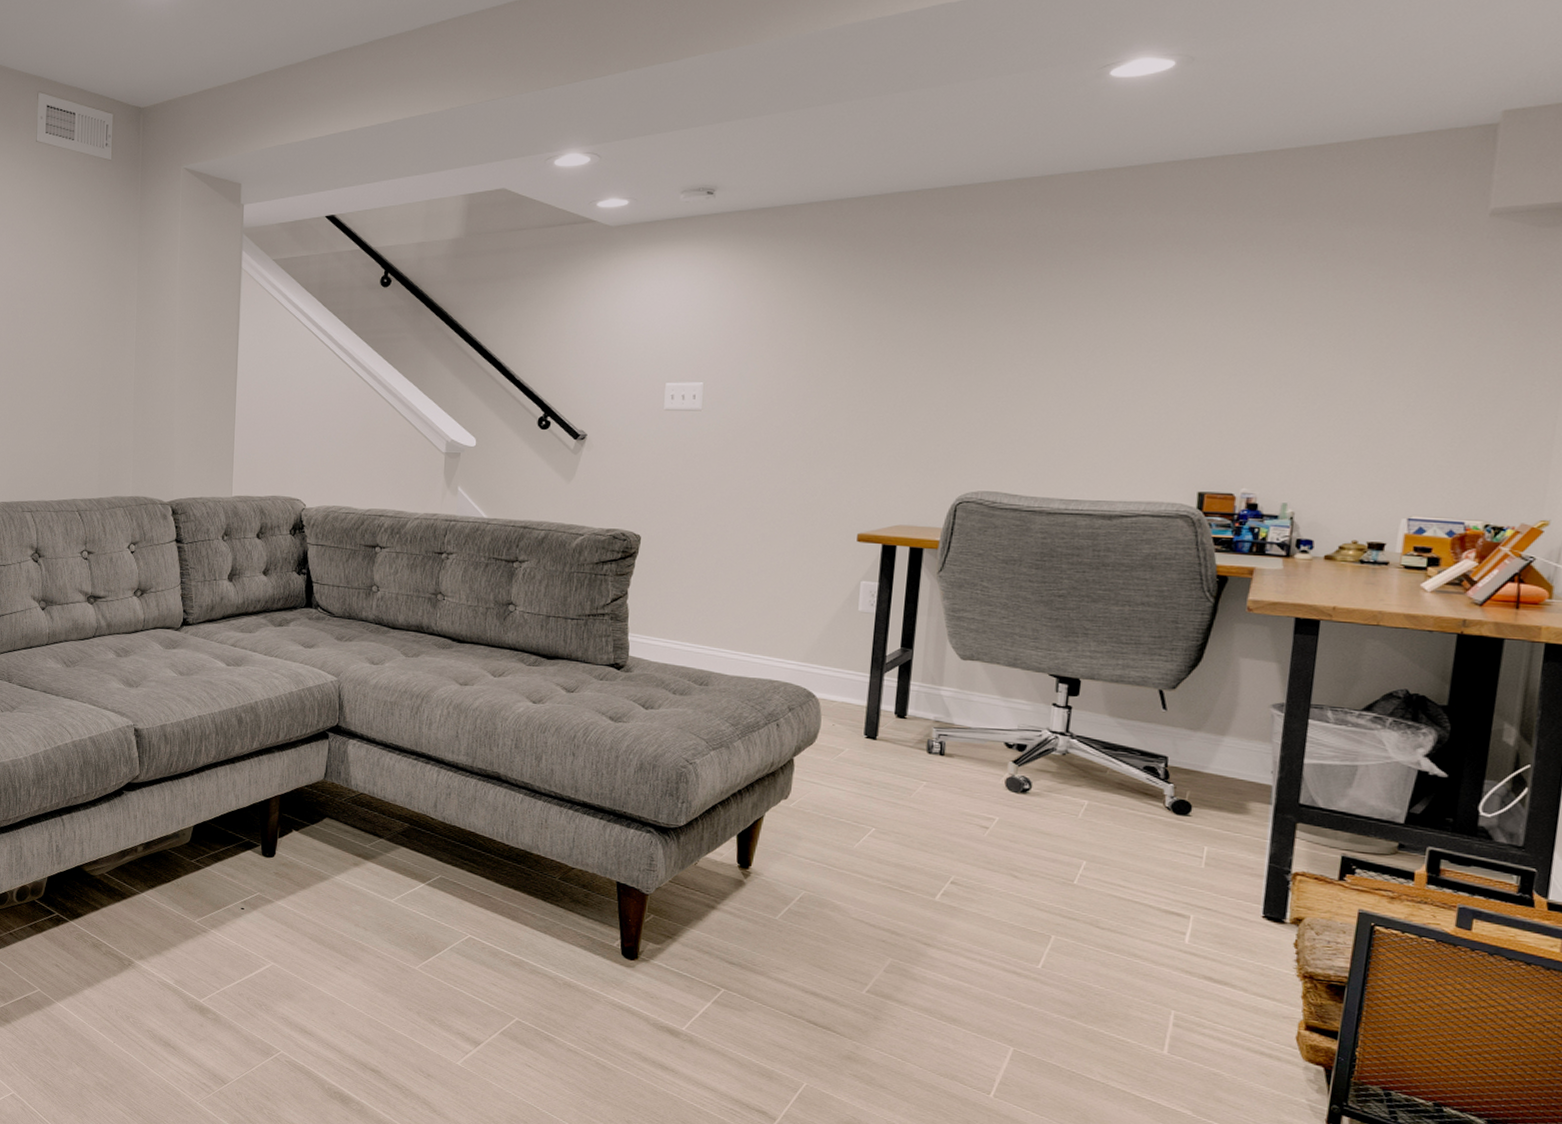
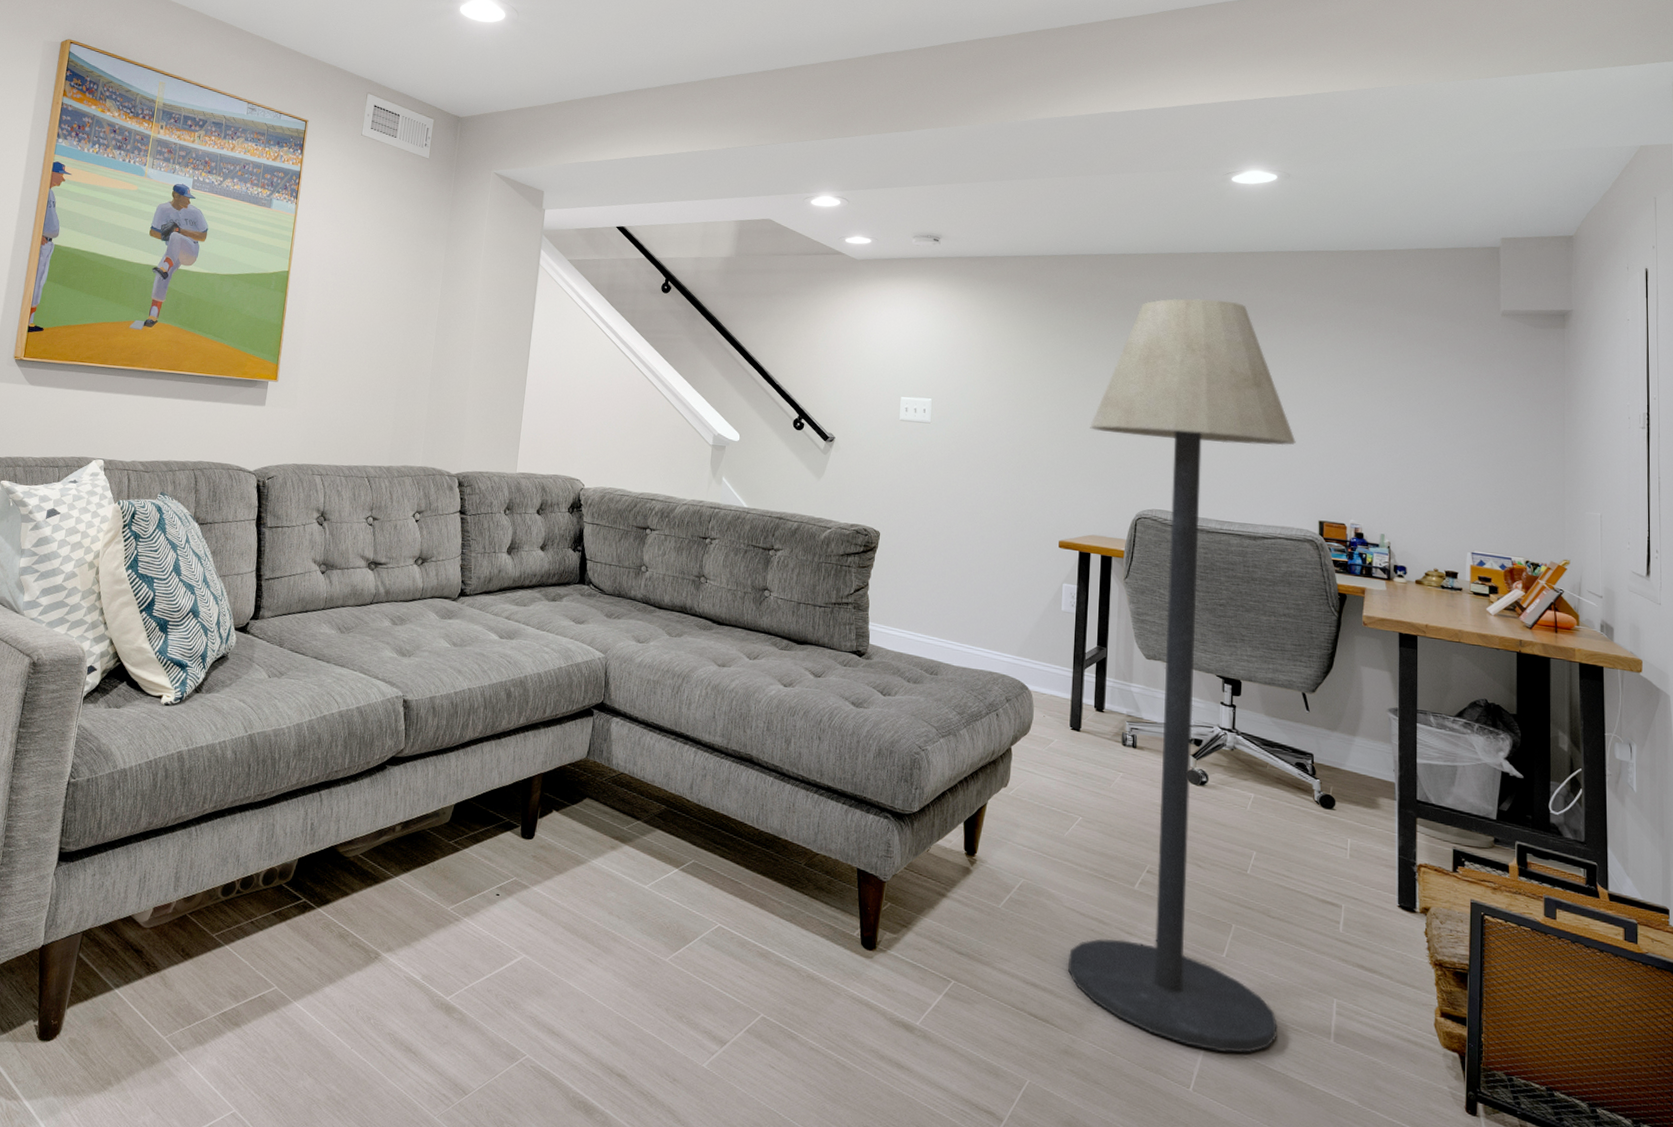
floor lamp: none [854,232,1175,1062] -> present [1068,298,1296,1053]

